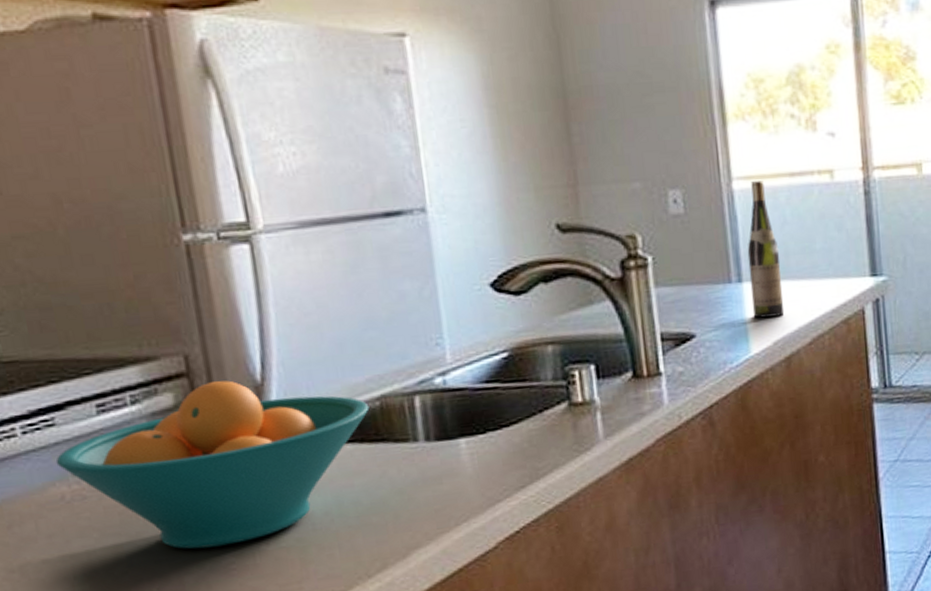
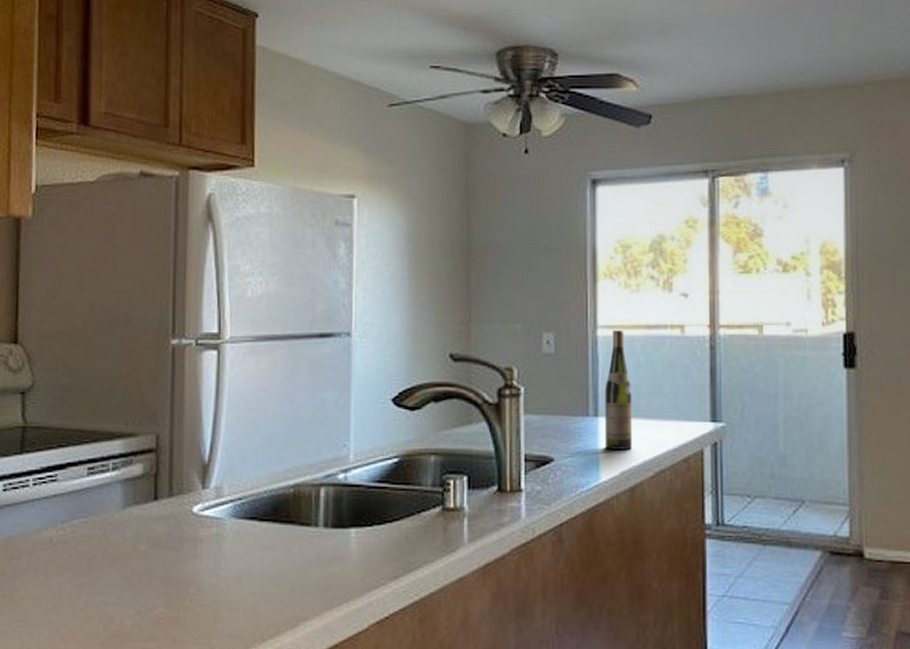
fruit bowl: present [55,380,370,550] -> none [51,459,285,597]

